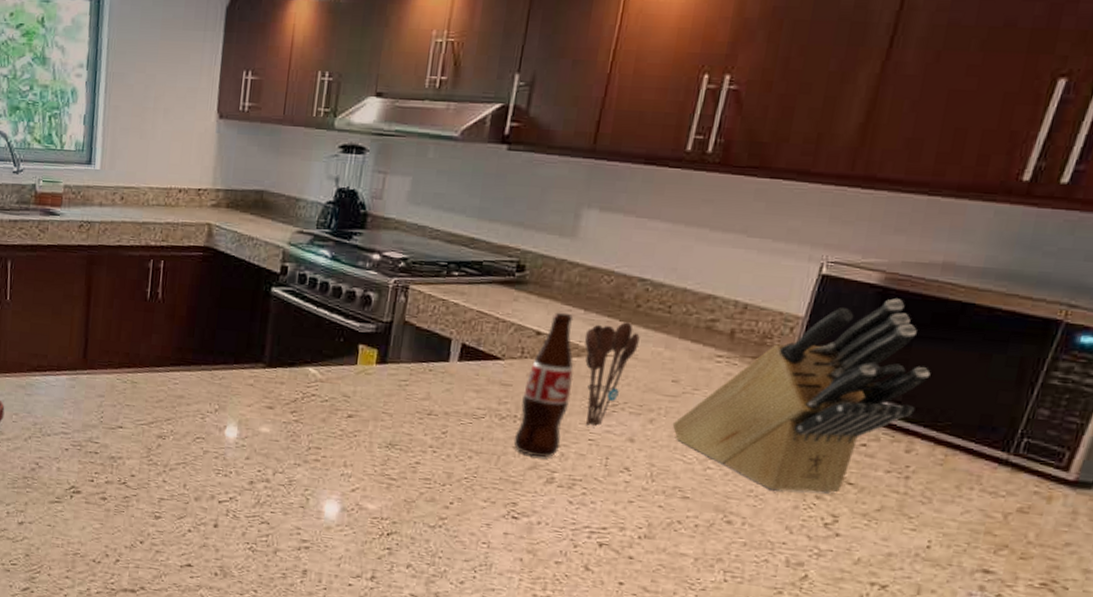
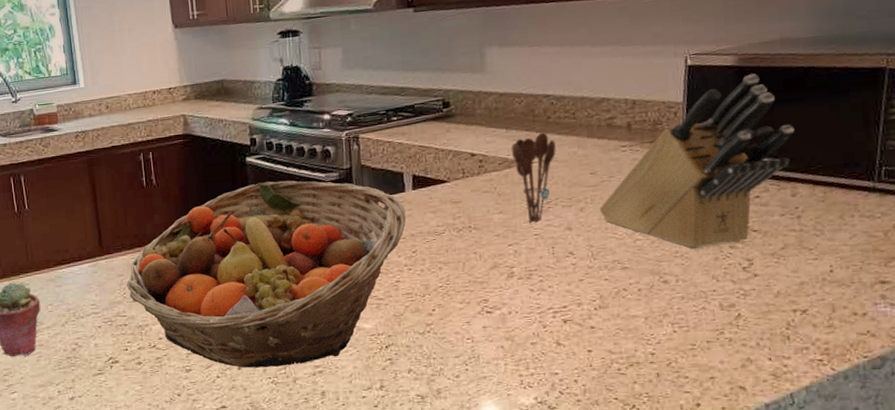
fruit basket: none [106,319,445,535] -> present [127,180,406,368]
bottle: present [513,312,574,457] -> none [472,134,512,258]

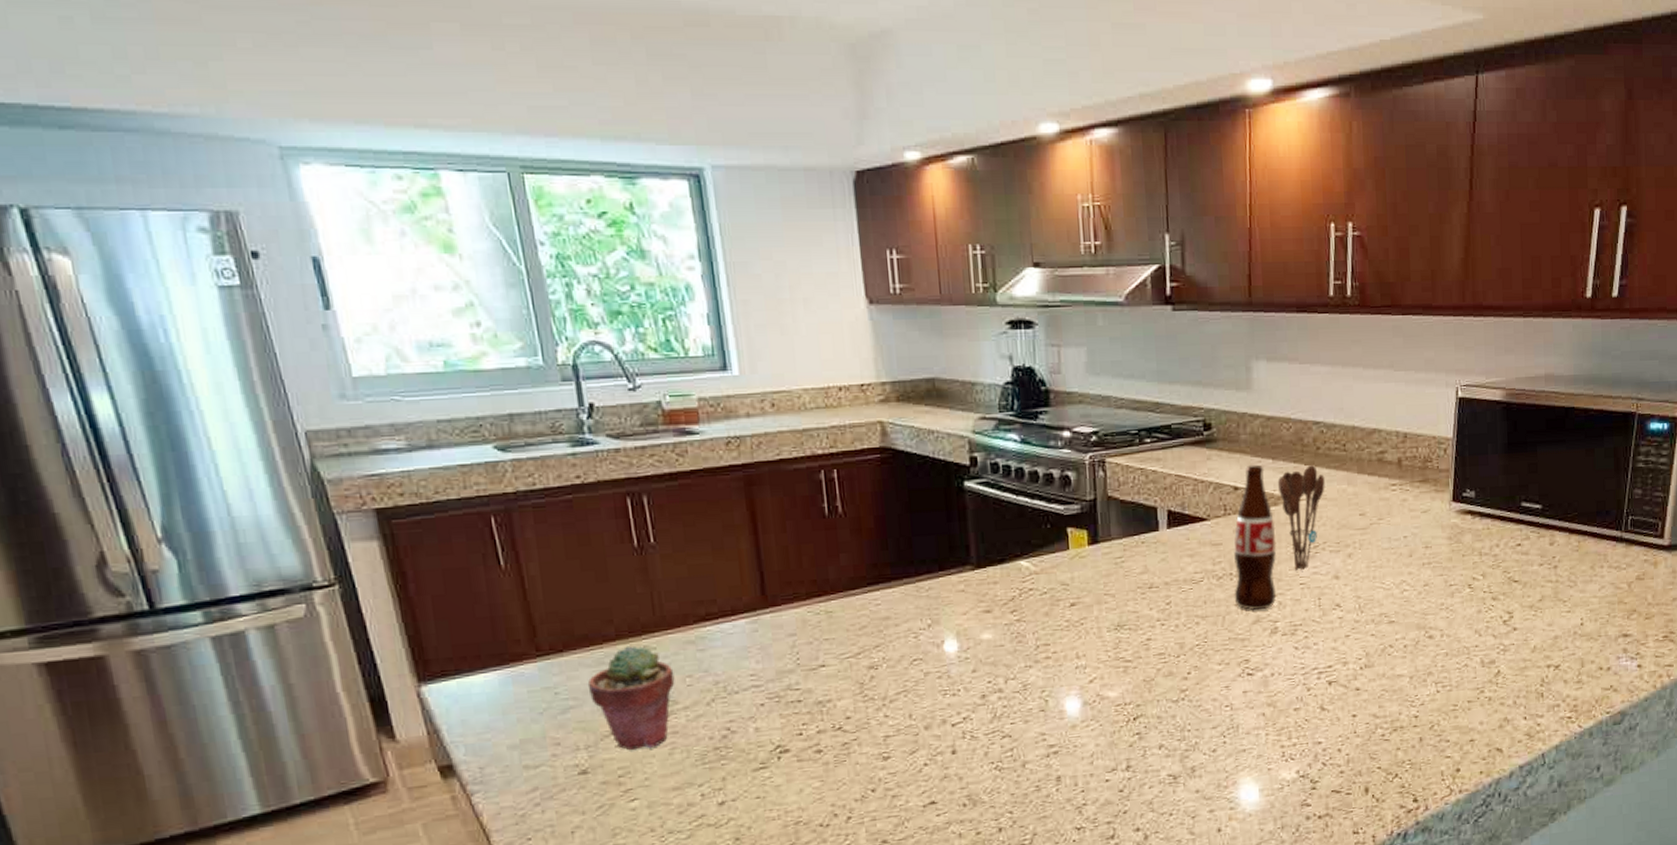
fruit basket: present [127,180,406,368] -> none [801,512,1160,752]
bottle: none [472,134,512,258] -> present [1234,464,1277,611]
knife block: present [599,74,795,249] -> none [1367,411,1555,600]

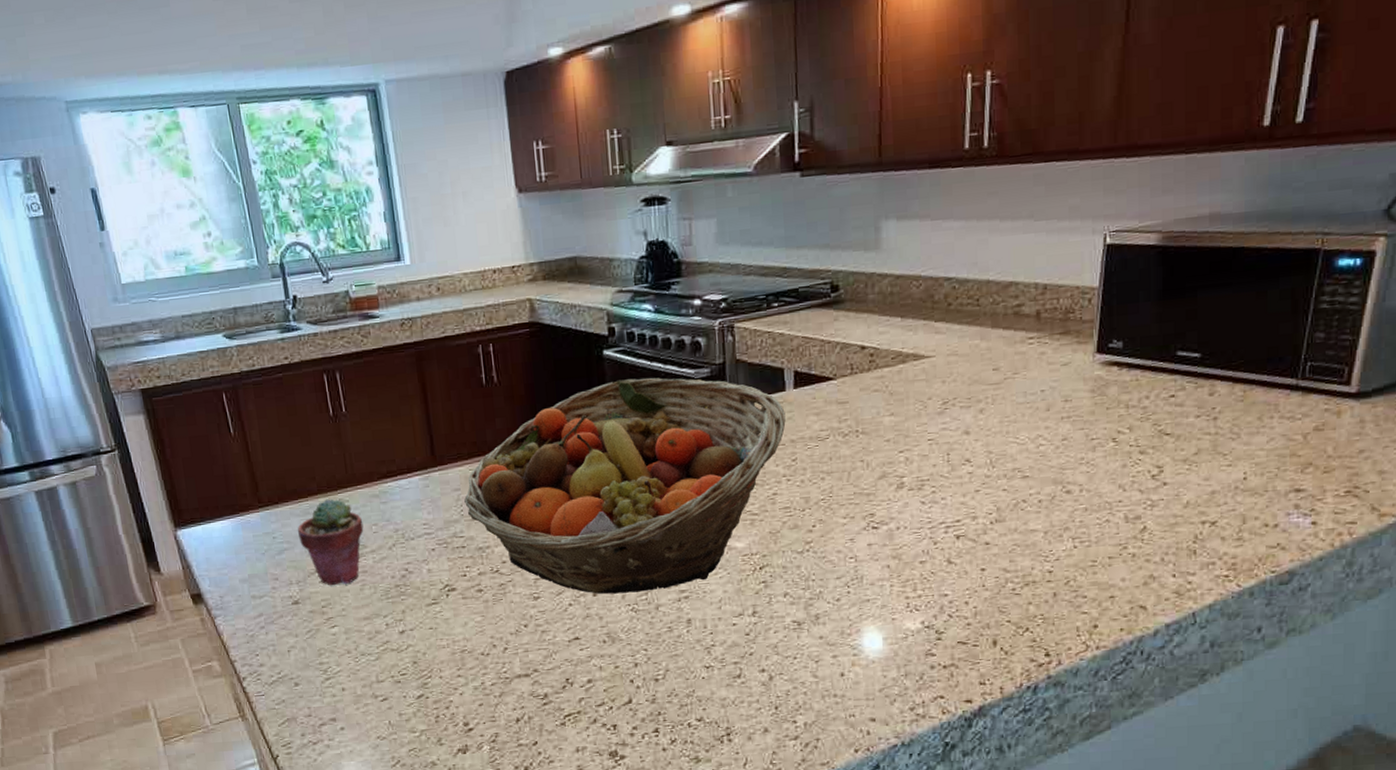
fruit basket: none [801,512,1160,752] -> present [464,377,786,594]
bottle: present [1234,464,1277,611] -> none [860,323,904,467]
utensil holder: present [1277,465,1325,571] -> none [906,321,956,427]

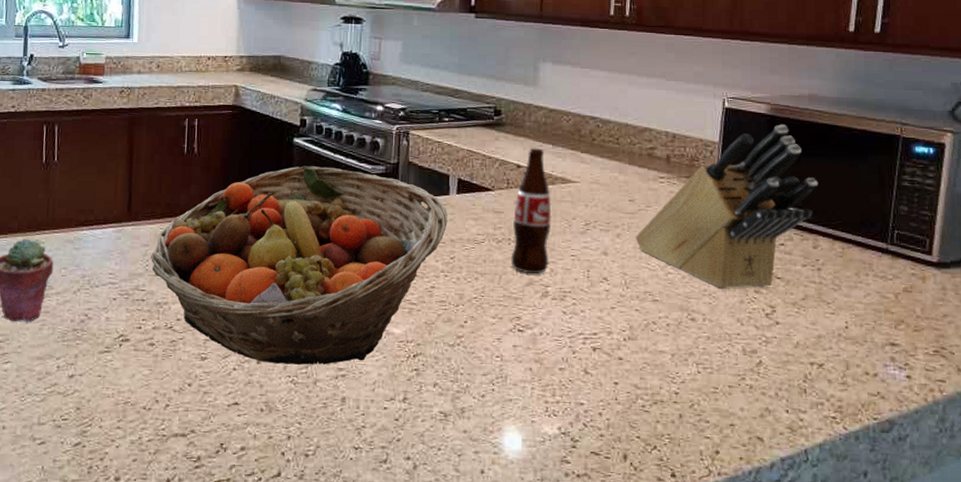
bottle: none [860,323,904,467] -> present [511,147,552,274]
knife block: none [1001,255,1218,455] -> present [635,124,818,289]

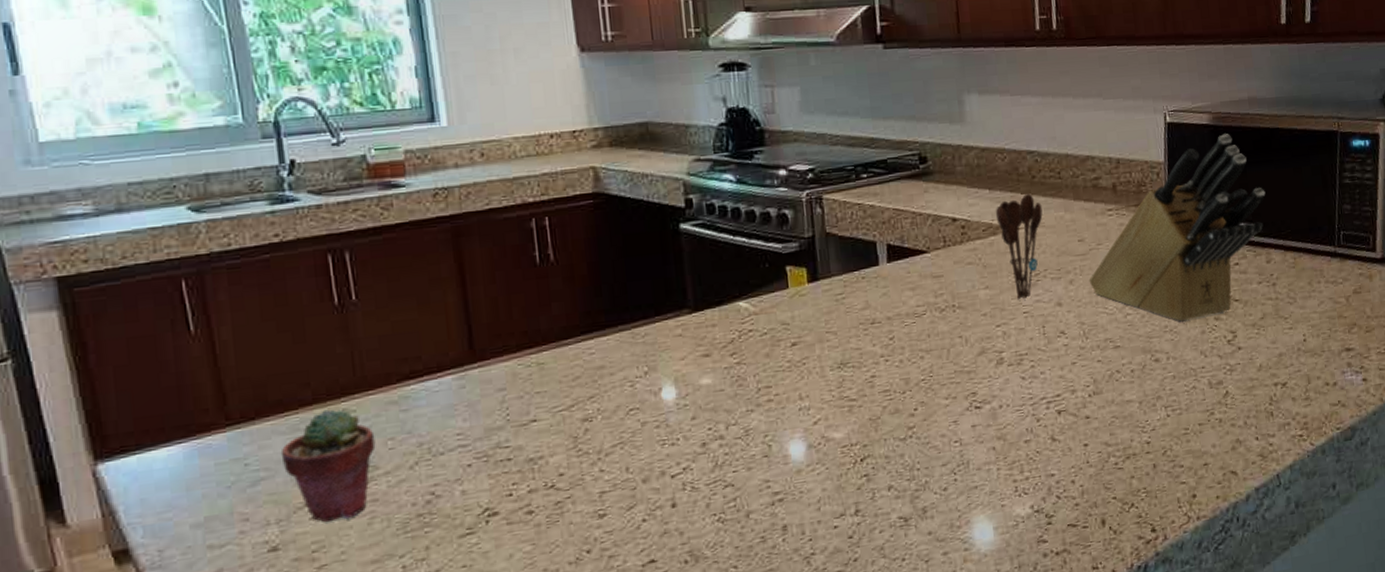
fruit basket: present [151,166,448,365] -> none [511,253,881,505]
bottle: present [511,147,552,274] -> none [954,195,1001,342]
utensil holder: none [555,153,598,244] -> present [995,194,1043,300]

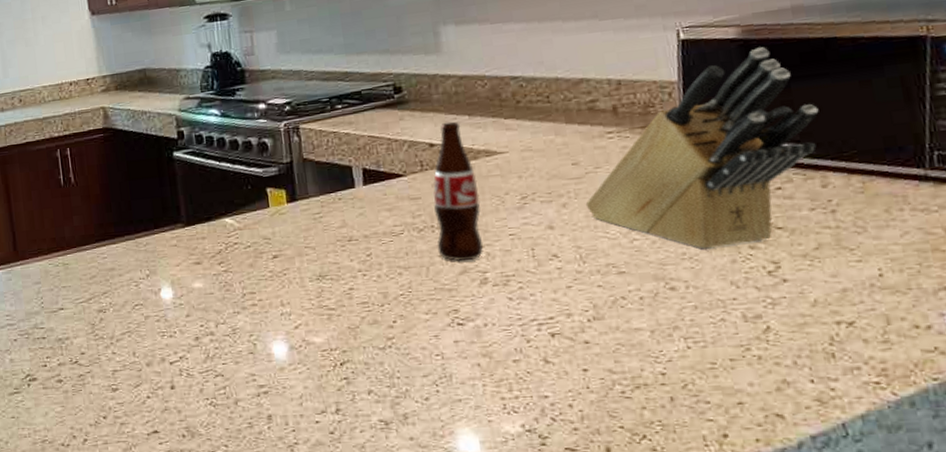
bottle: none [954,195,1001,342] -> present [432,121,484,262]
utensil holder: present [995,194,1043,300] -> none [475,118,530,222]

